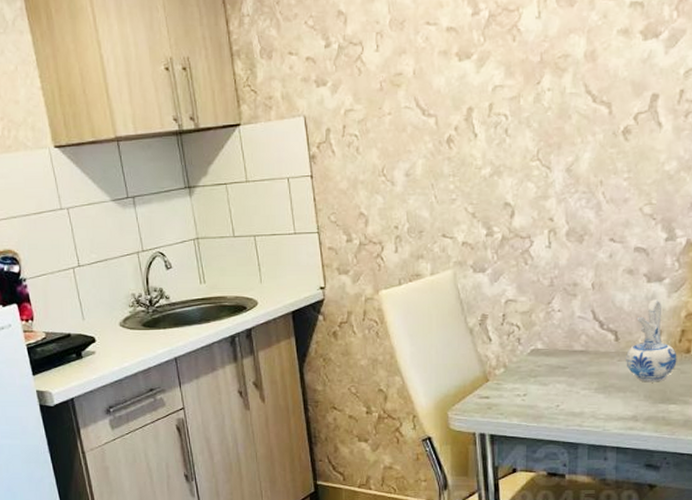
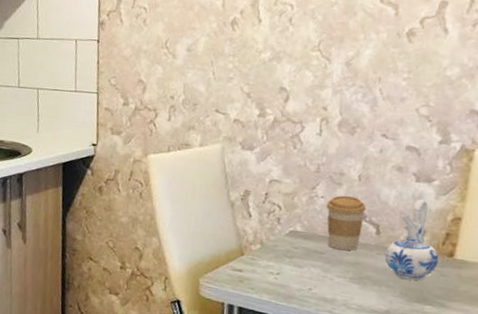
coffee cup: none [563,305,603,362] -> present [326,195,367,250]

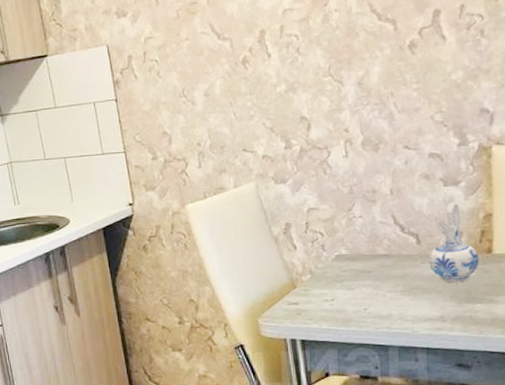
coffee cup: present [326,195,367,250] -> none [365,211,403,266]

